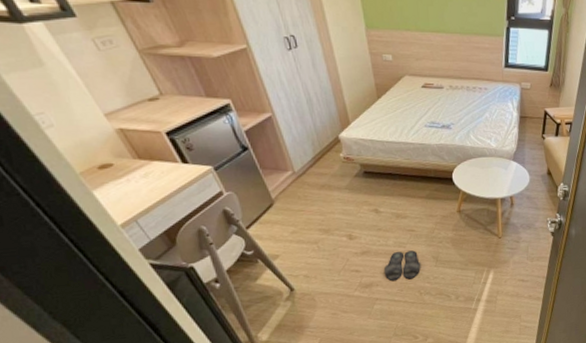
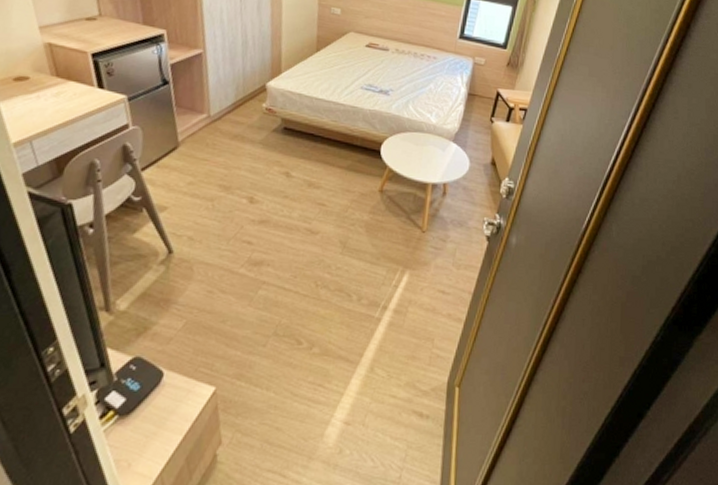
slippers: present [384,250,421,282] -> none [280,227,325,265]

